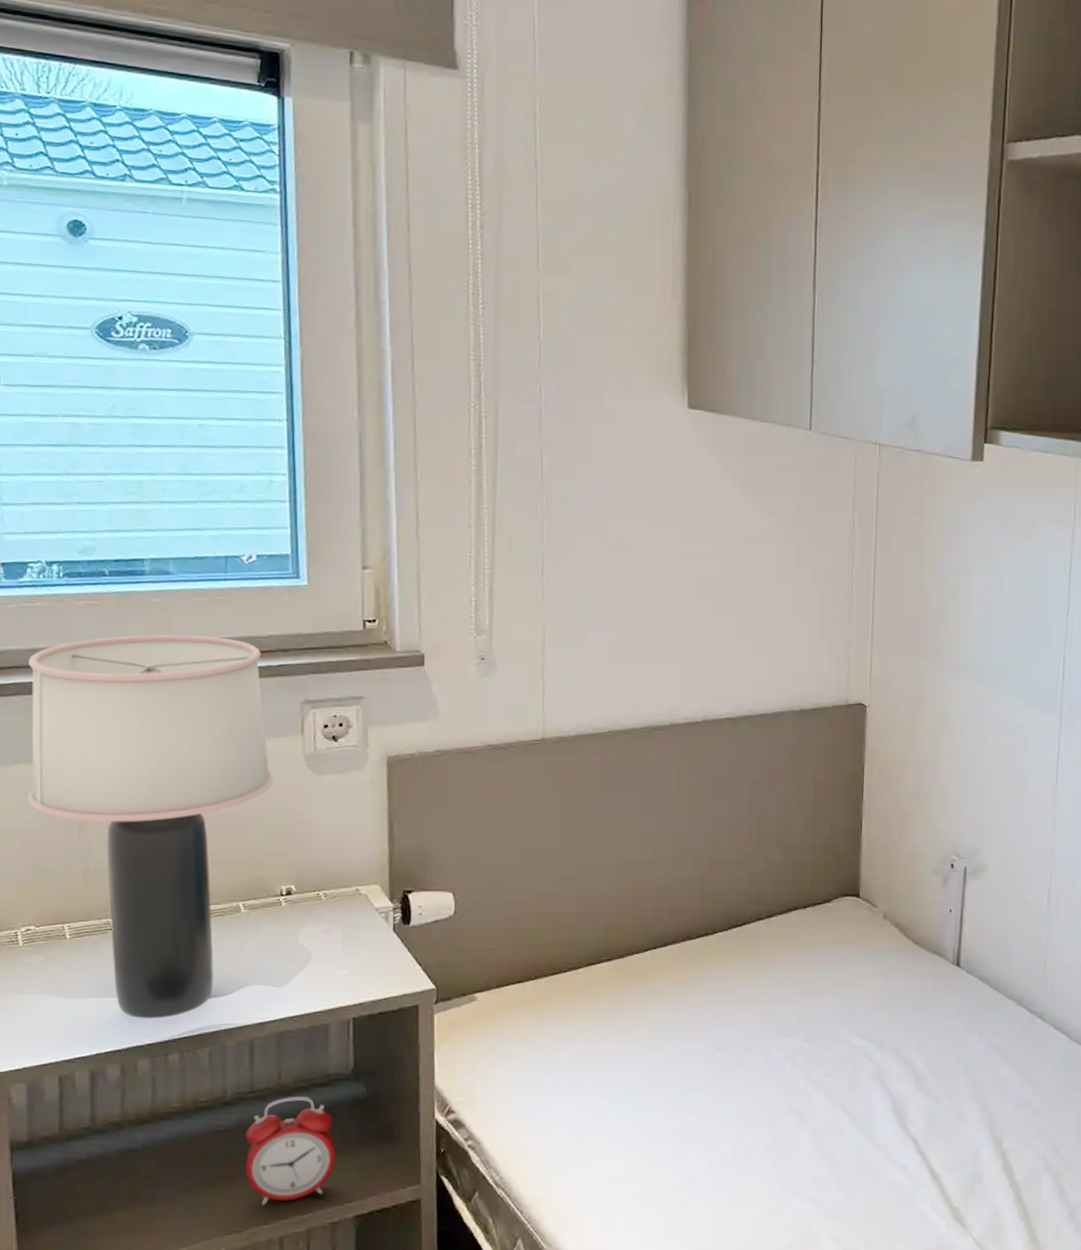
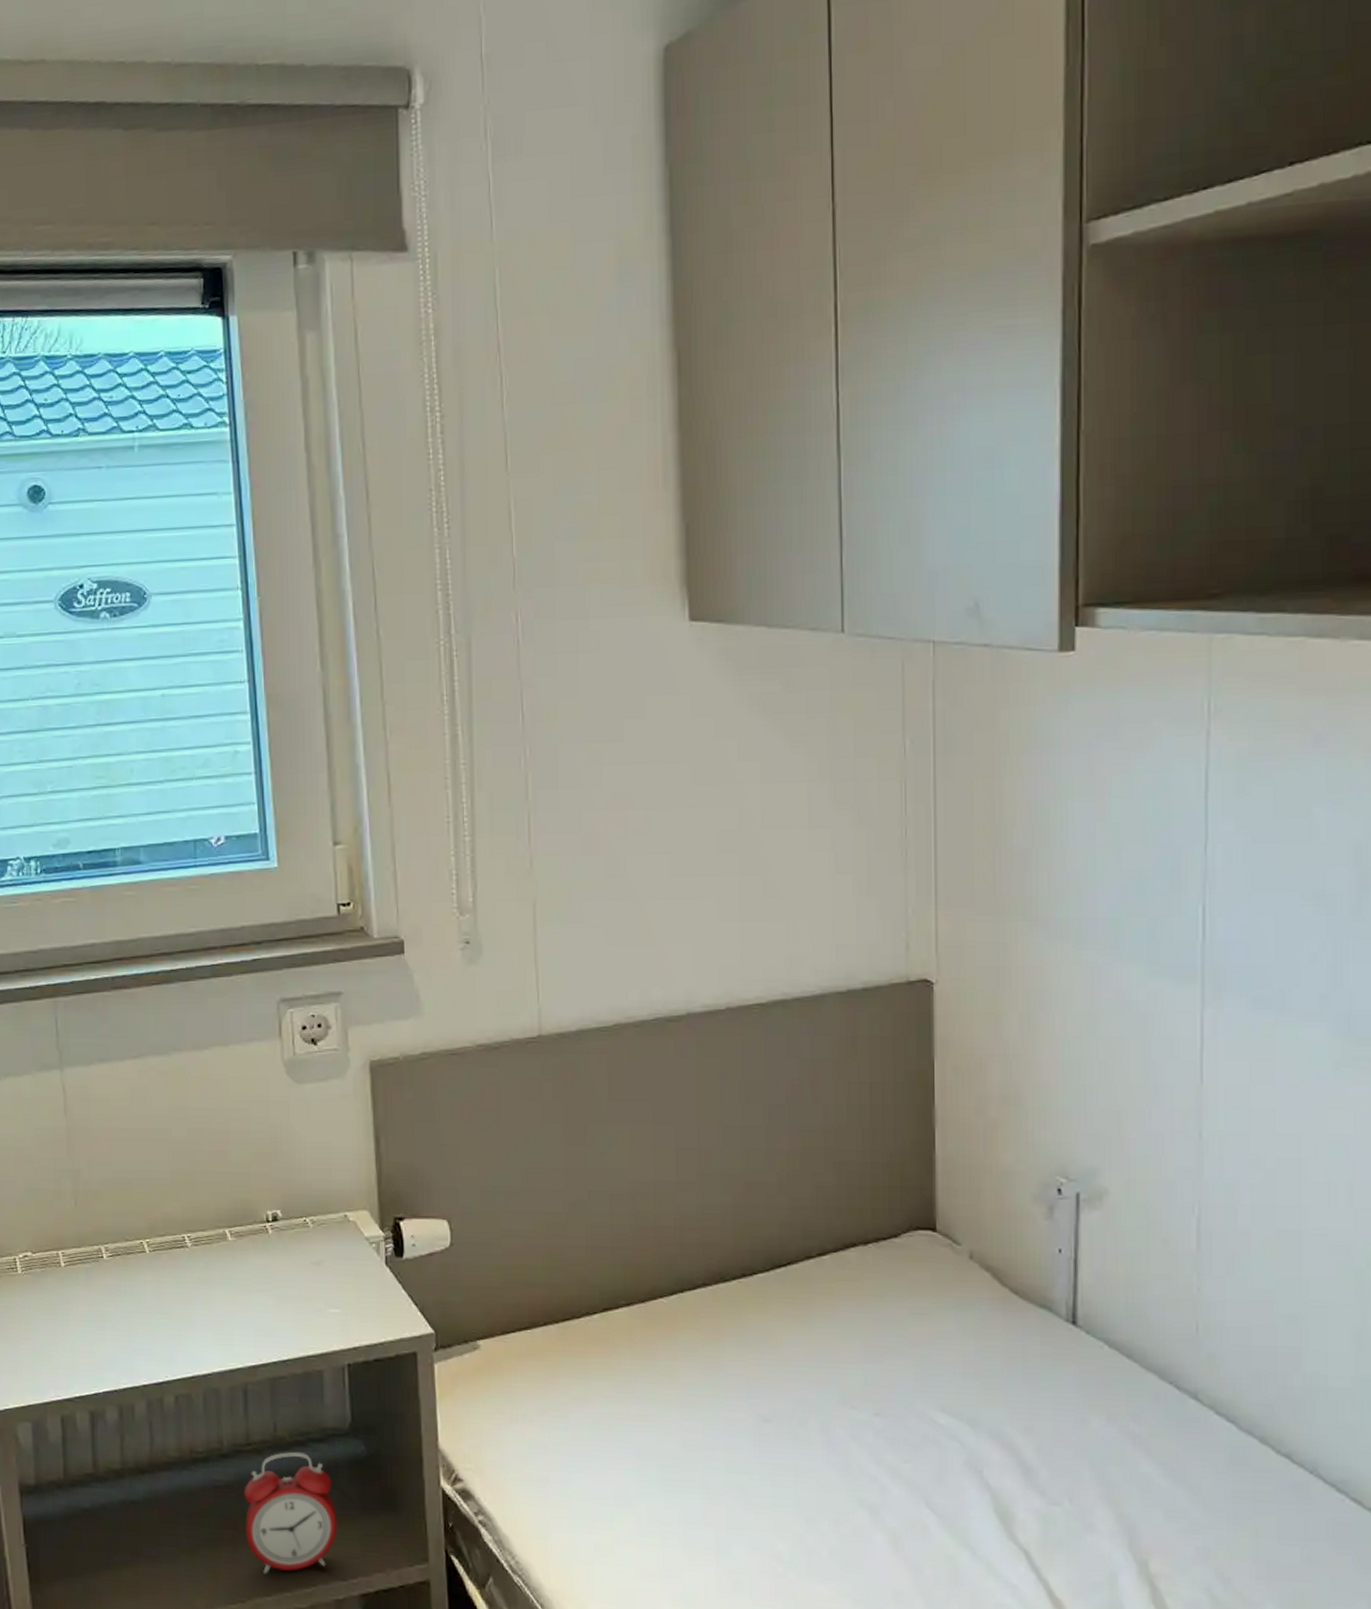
table lamp: present [27,634,274,1019] -> none [13,930,254,1357]

